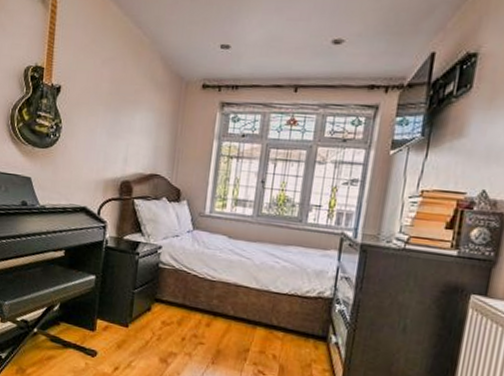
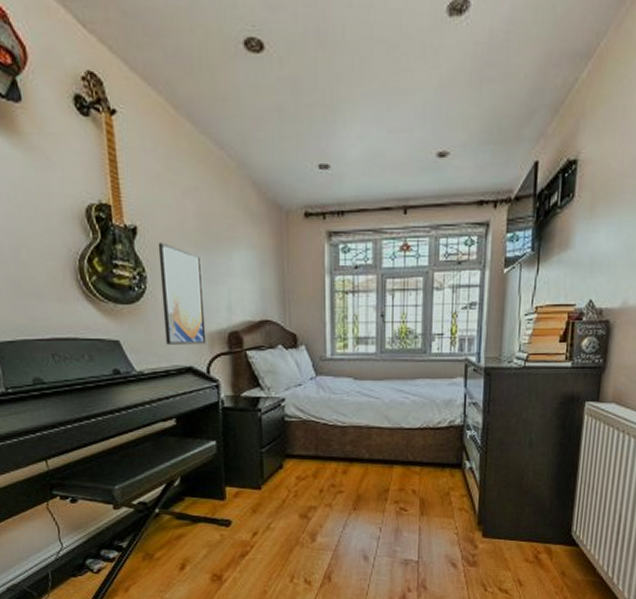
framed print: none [67,100,109,189] -> present [158,242,207,345]

